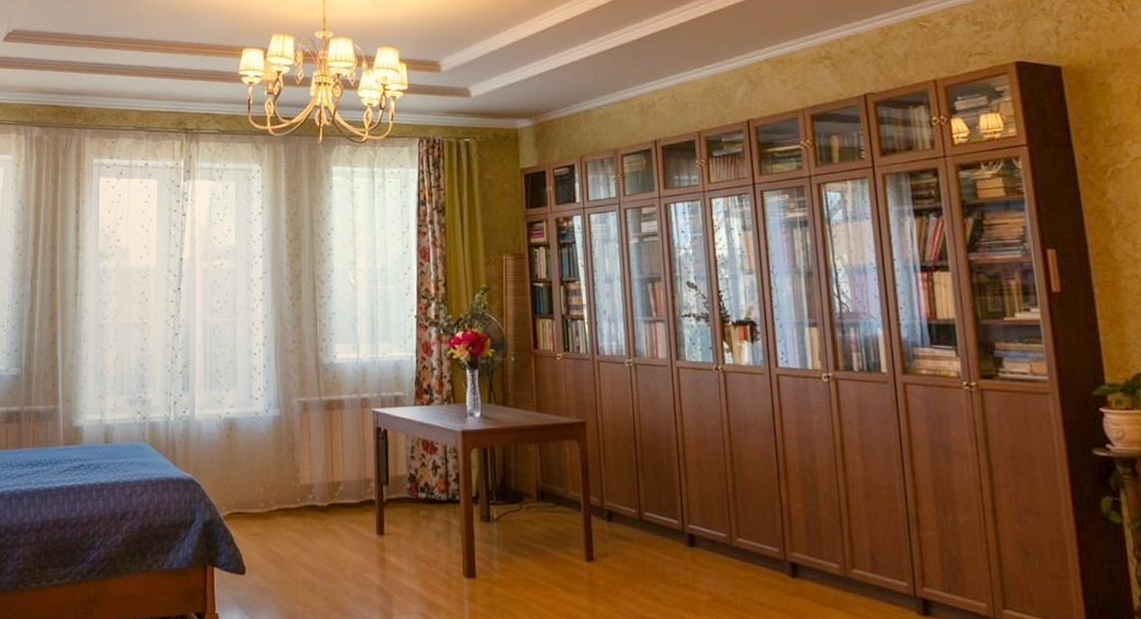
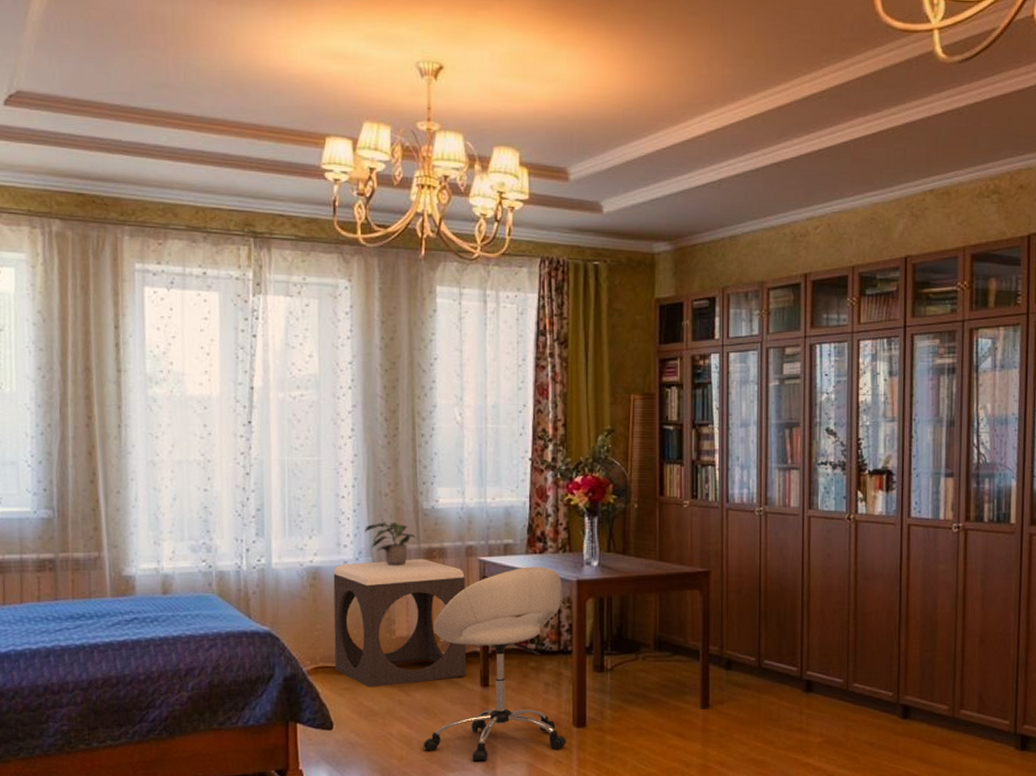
footstool: none [246,410,363,534] -> present [333,559,467,687]
potted plant: none [273,376,319,418] -> present [364,521,418,566]
chair: none [325,417,458,612] -> present [423,566,566,763]

